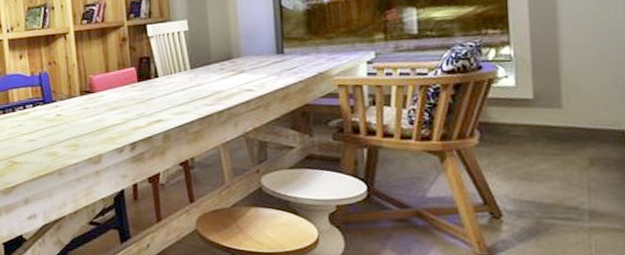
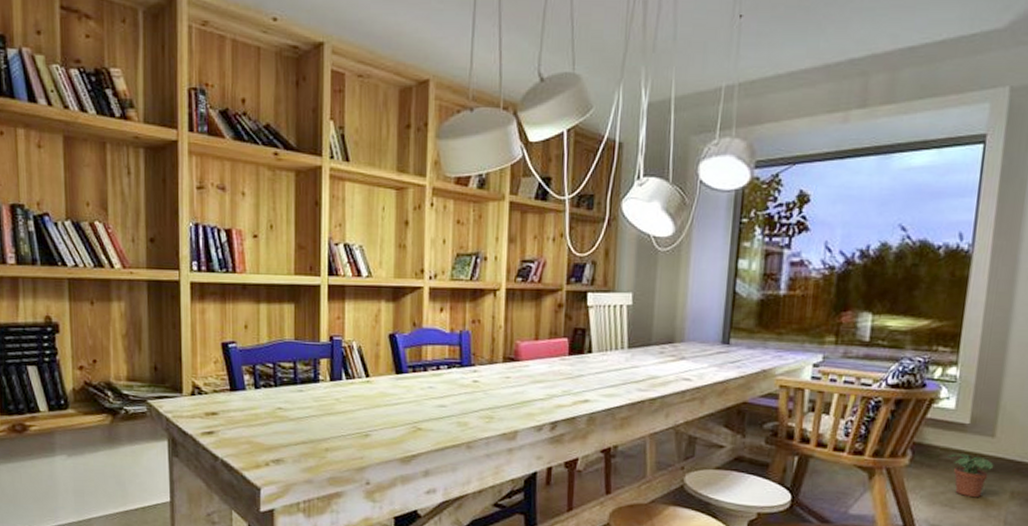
potted plant: none [516,127,566,169] -> present [947,453,994,498]

